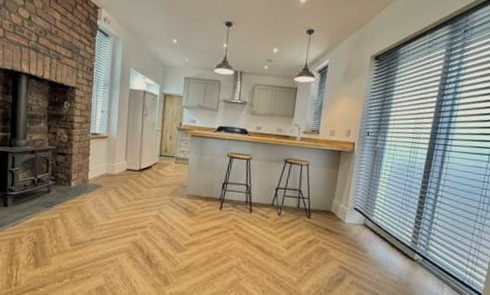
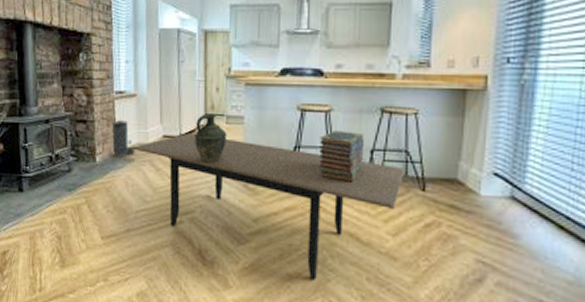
canister: none [85,154,103,184] -> present [112,119,135,158]
dining table: none [101,168,298,279] -> present [132,133,406,281]
ceramic jug: none [150,155,175,192] -> present [194,114,227,163]
book stack: none [240,173,273,210] -> present [319,131,365,183]

